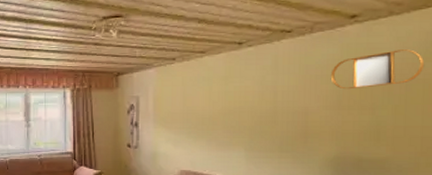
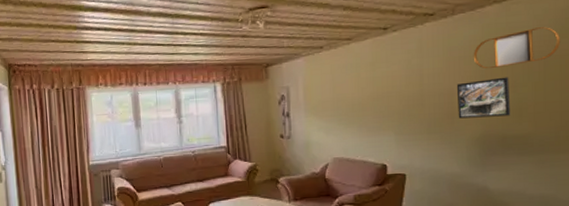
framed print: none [311,98,368,139] -> present [456,77,511,119]

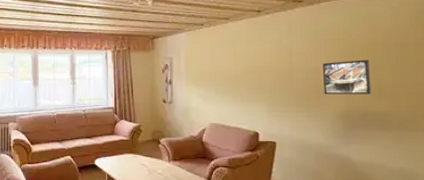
home mirror: present [473,27,561,69] -> none [337,17,416,52]

